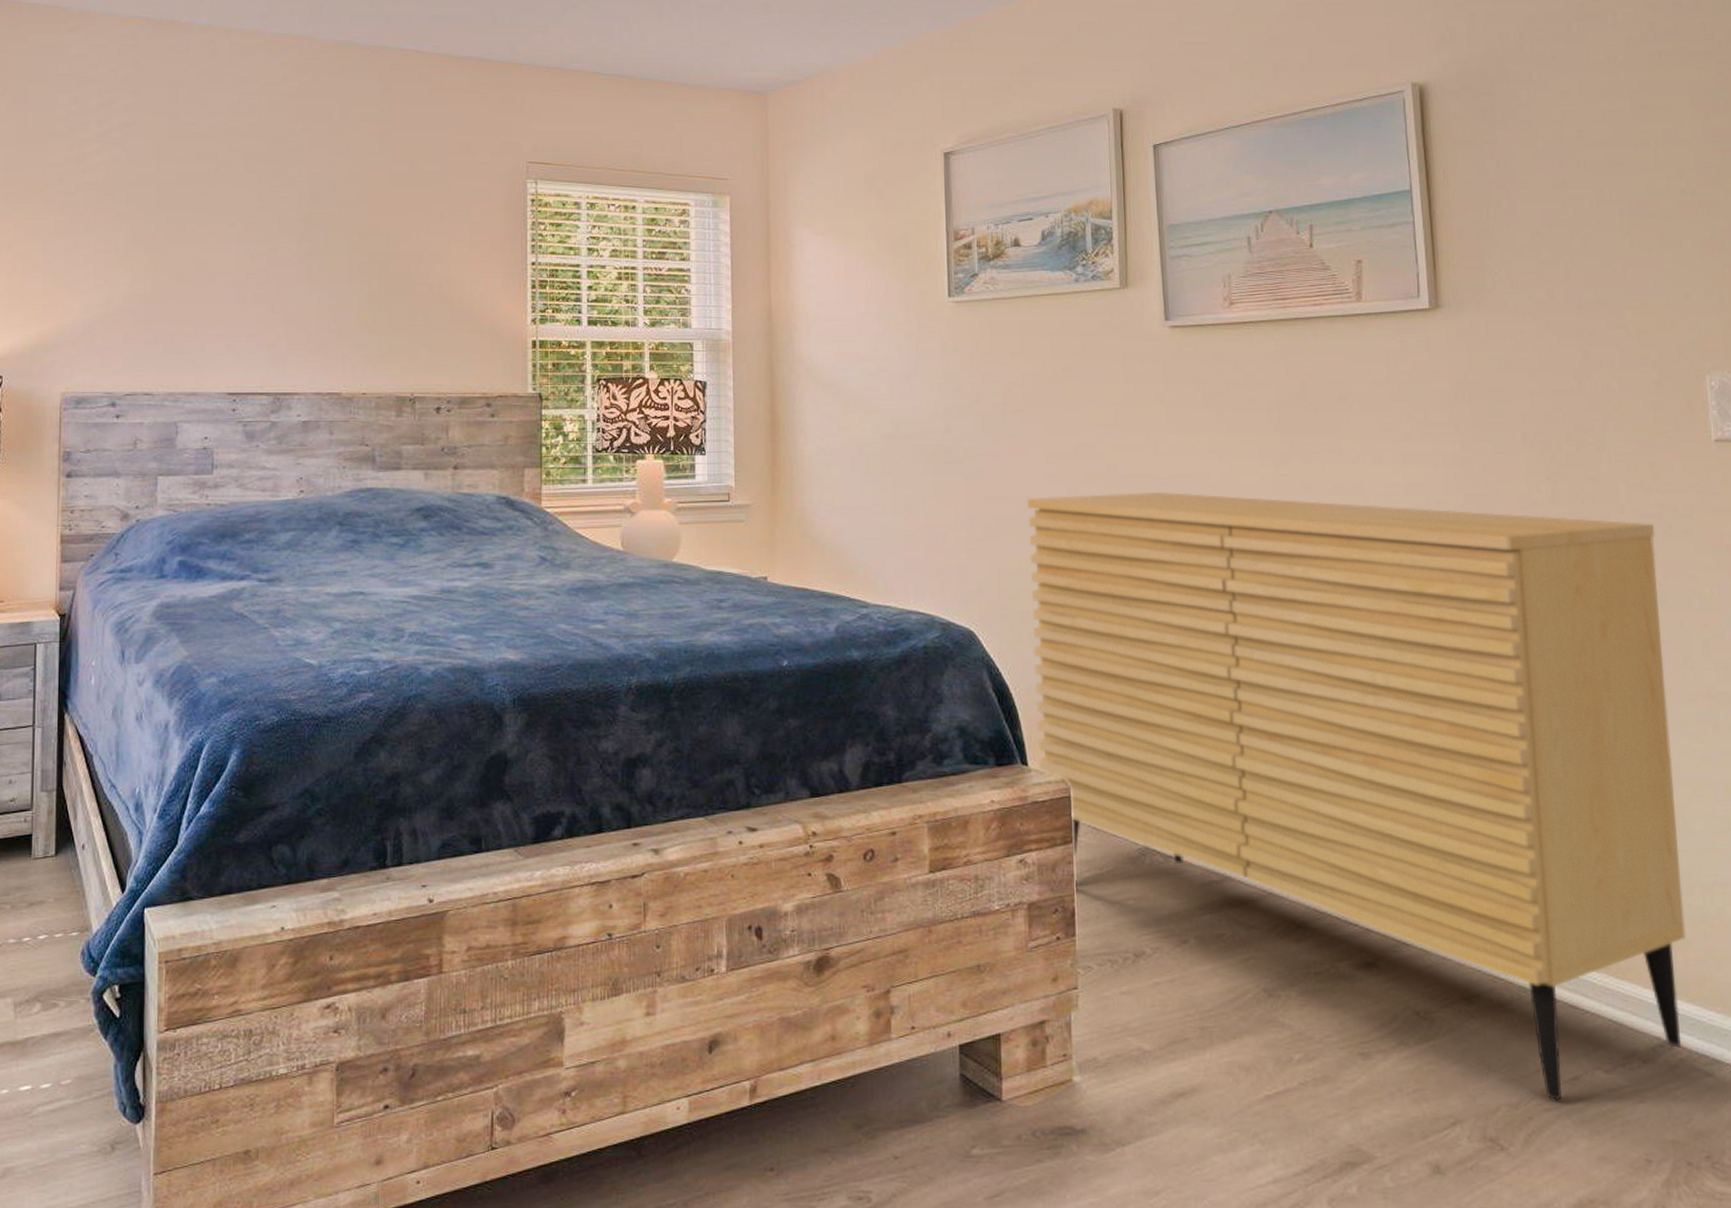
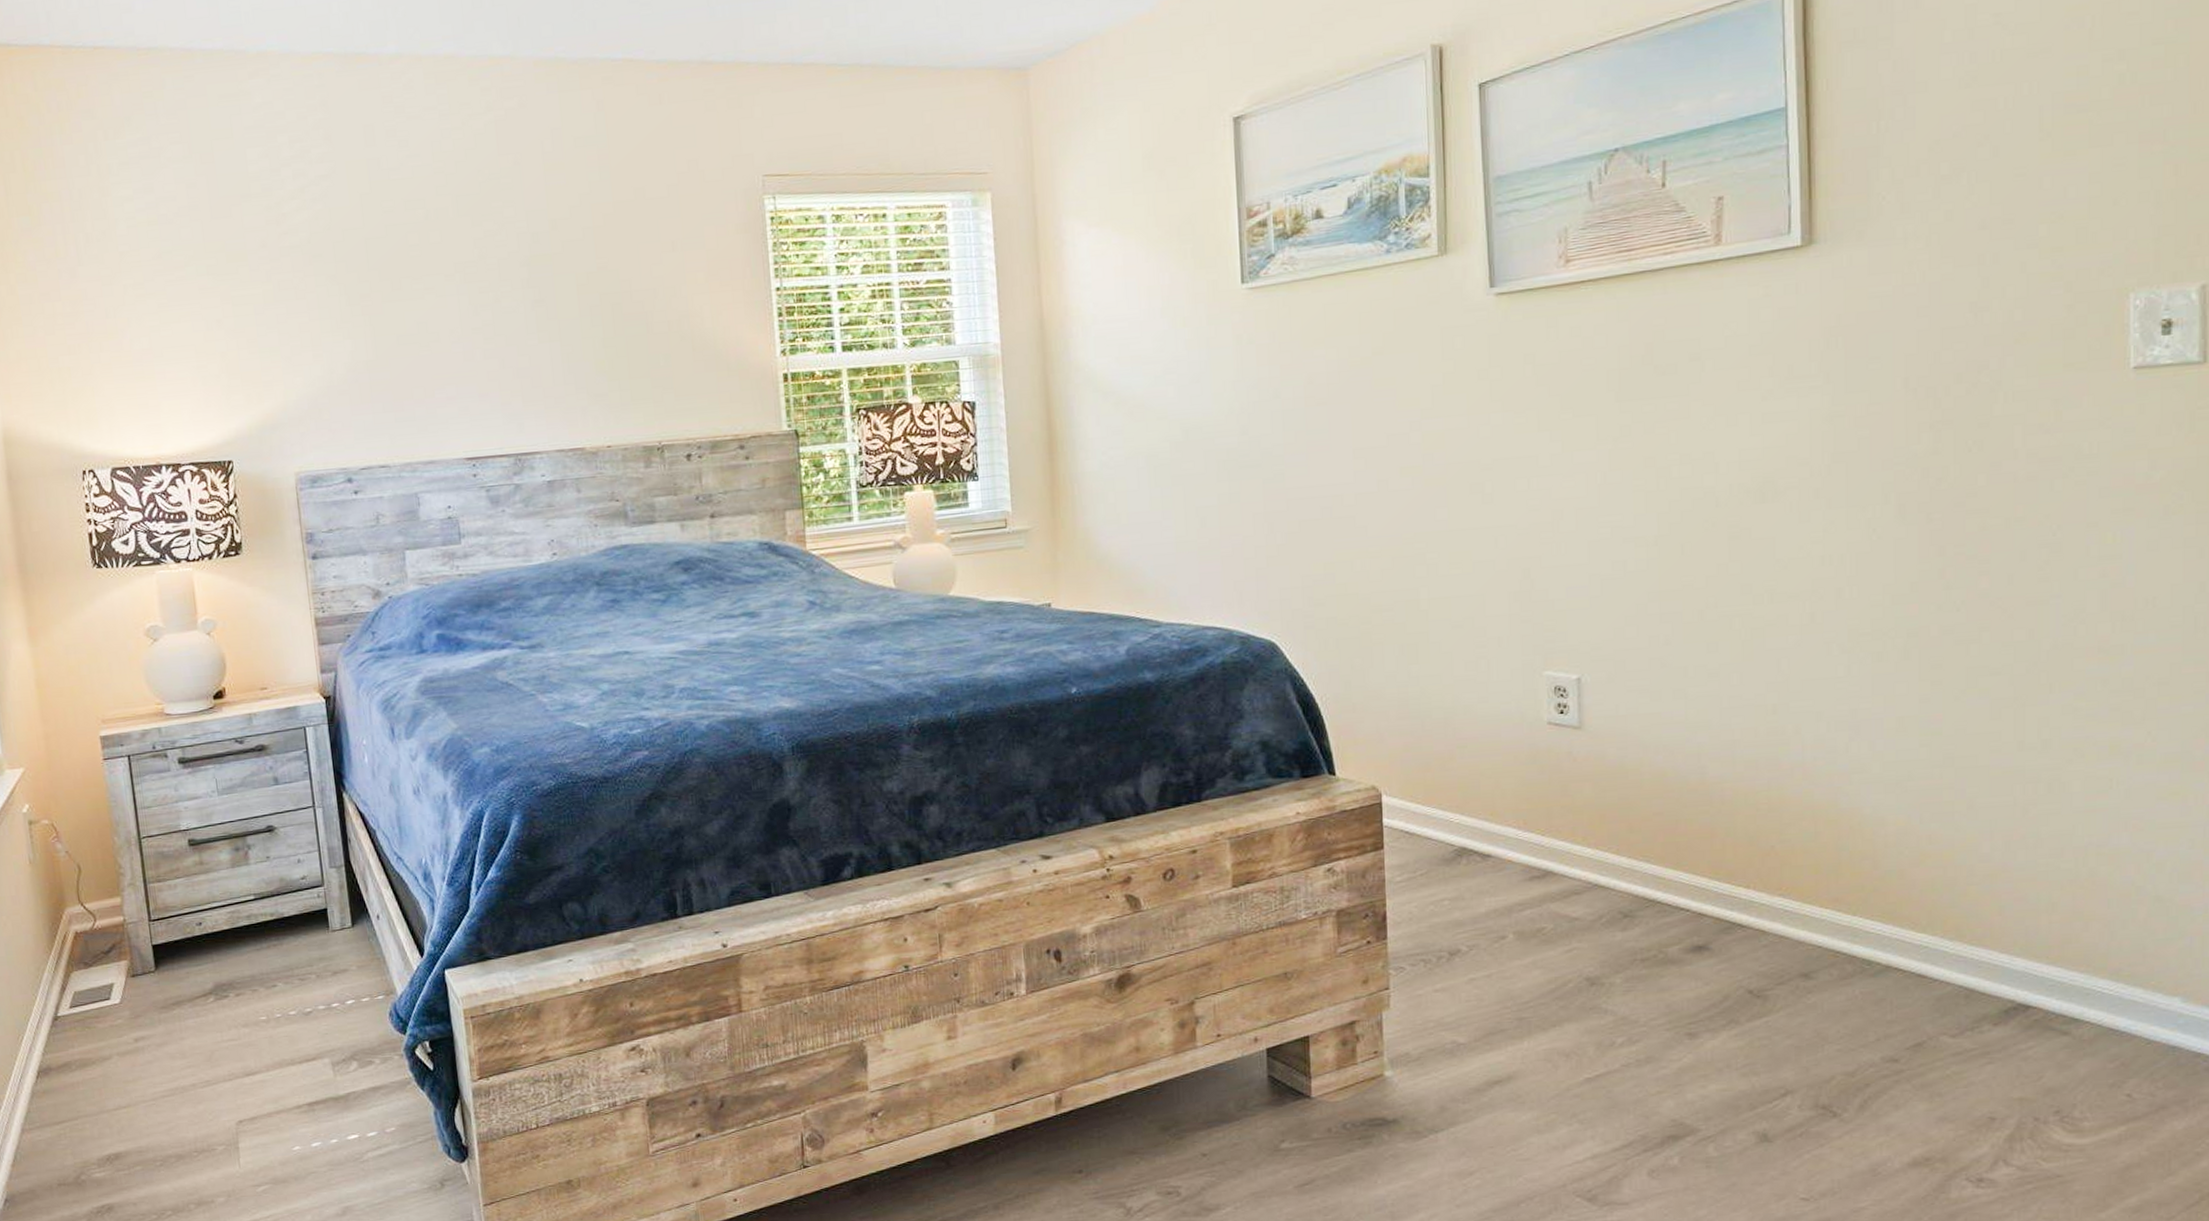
dresser: present [1027,491,1686,1100] -> none [1333,467,2052,1066]

